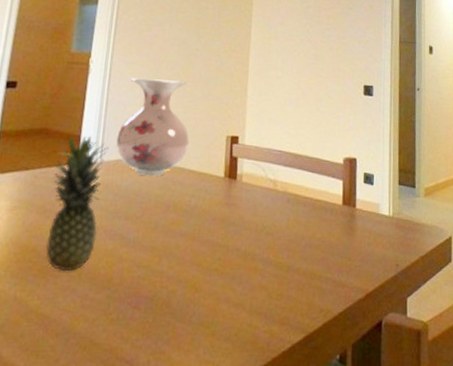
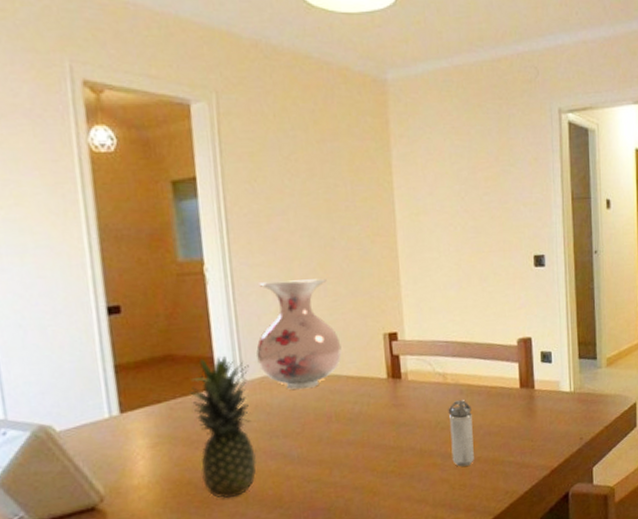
shaker: none [273,208,296,276] -> present [448,400,474,467]

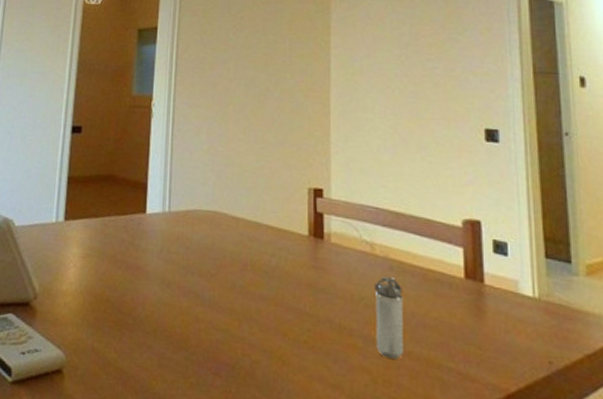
fruit: present [189,356,256,499] -> none [119,183,176,327]
vase: present [256,278,342,390] -> none [184,122,264,231]

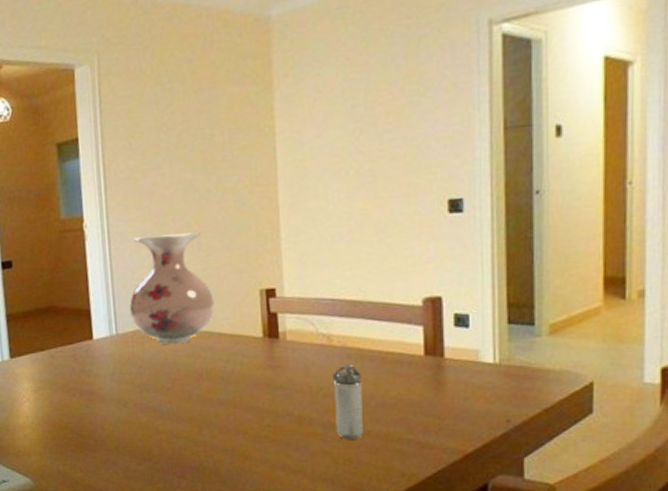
vase: none [184,122,264,231] -> present [130,232,215,345]

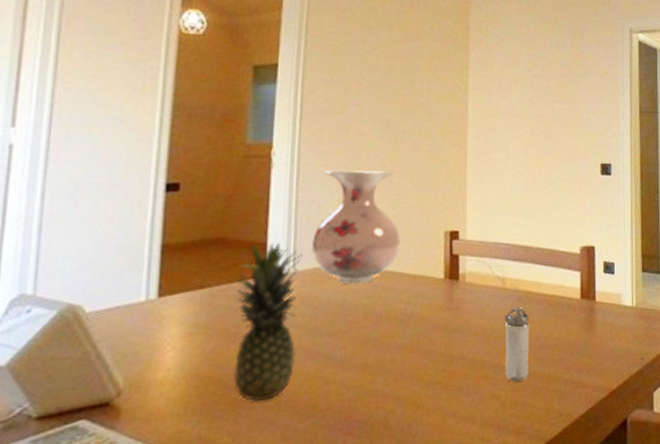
fruit: none [68,309,127,446] -> present [234,244,302,402]

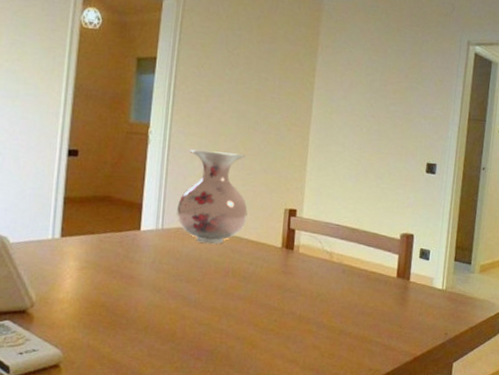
fruit: present [234,244,302,402] -> none [114,203,169,325]
shaker: present [504,308,529,382] -> none [326,278,351,338]

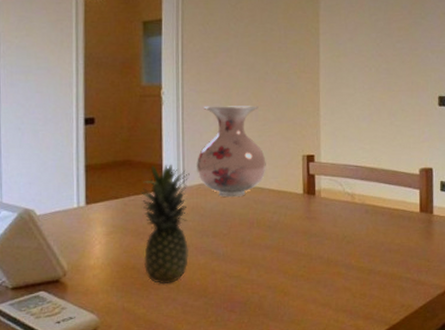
fruit: none [114,203,169,325] -> present [141,165,190,285]

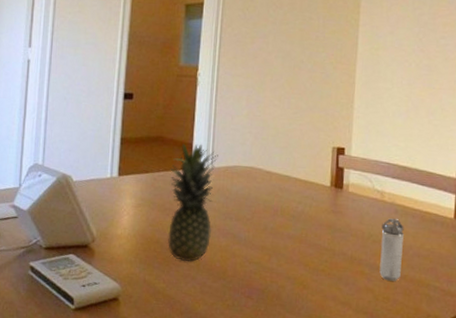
vase: present [197,106,266,198] -> none [225,90,295,183]
shaker: none [354,218,375,278] -> present [379,218,404,281]

